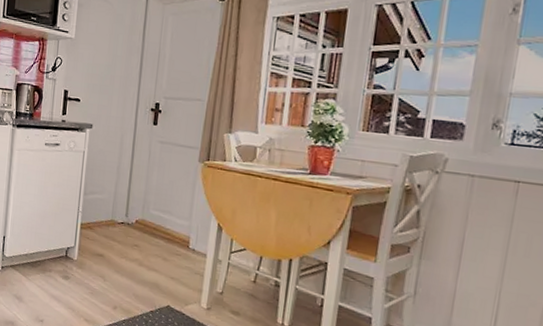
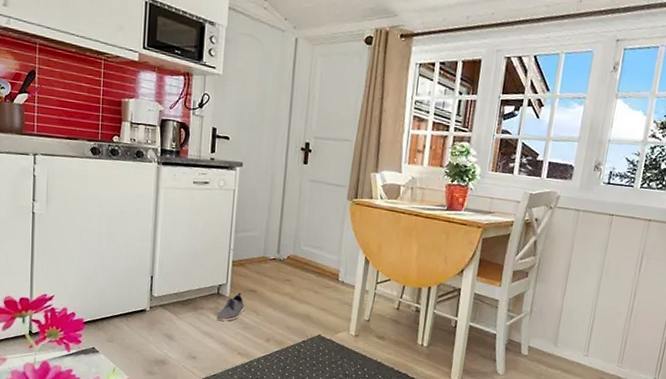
shoe: none [64,256,92,286] -> present [216,293,245,321]

